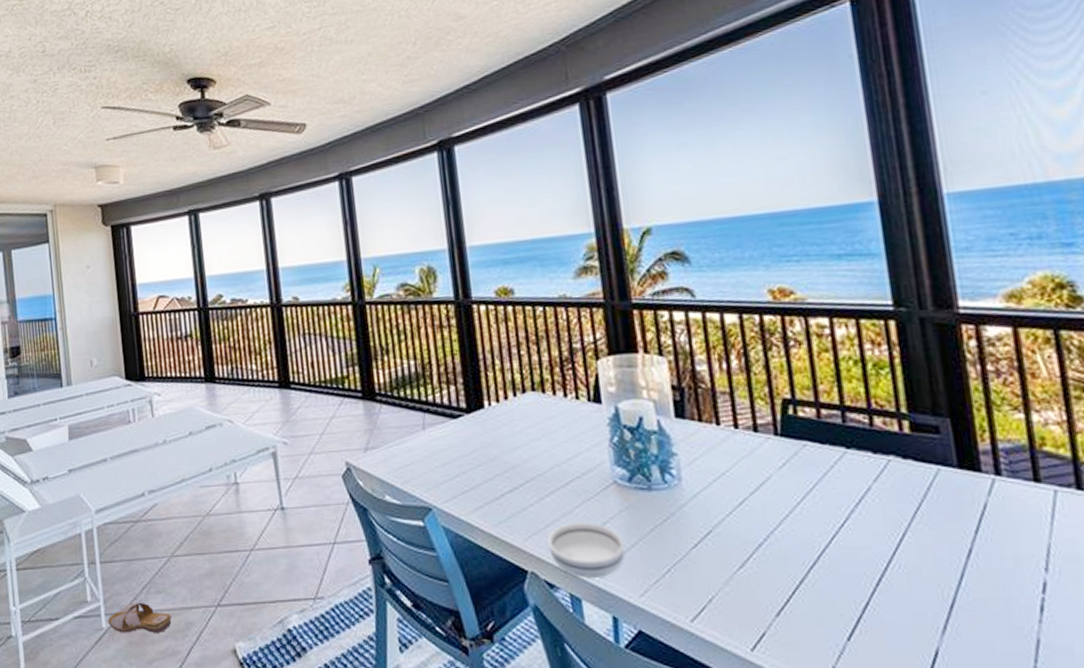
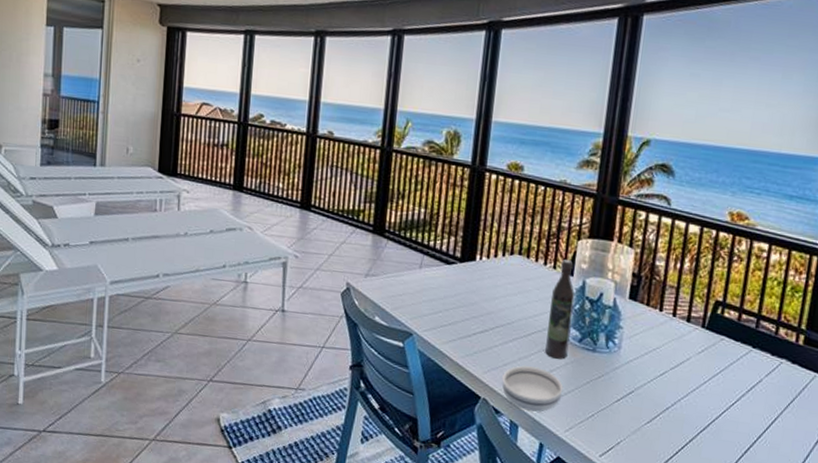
sandal: present [108,602,172,633] -> none [107,365,166,394]
wine bottle: none [580,386,619,507] -> present [545,259,575,359]

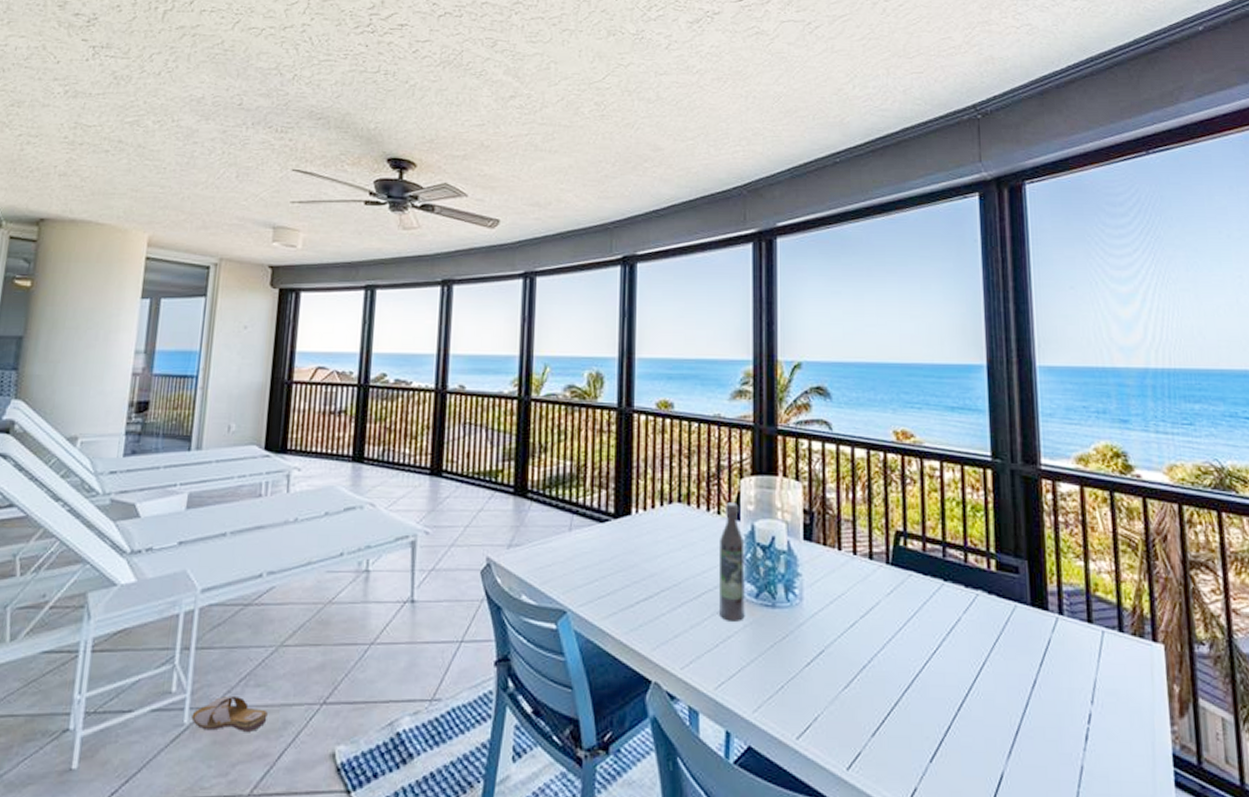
sandal: none [107,365,166,394] -> present [191,695,268,732]
bowl: present [502,365,563,413] -> none [674,635,745,693]

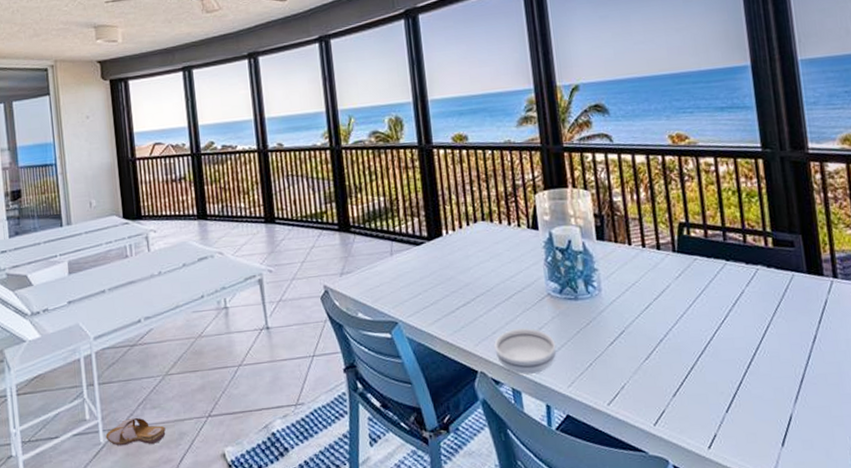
bowl: none [674,635,745,693] -> present [494,328,557,375]
wine bottle: present [718,503,745,621] -> none [521,215,552,315]

